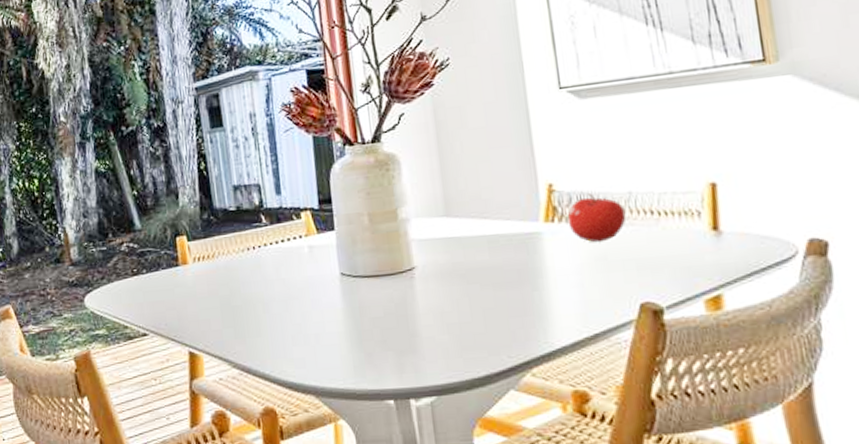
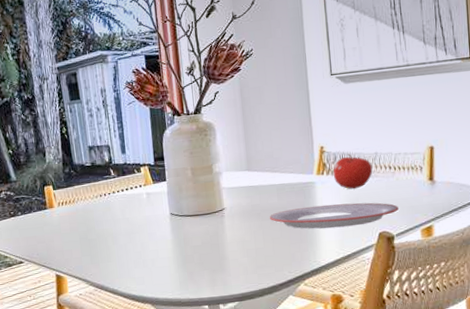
plate: none [479,261,668,297] -> present [270,202,399,229]

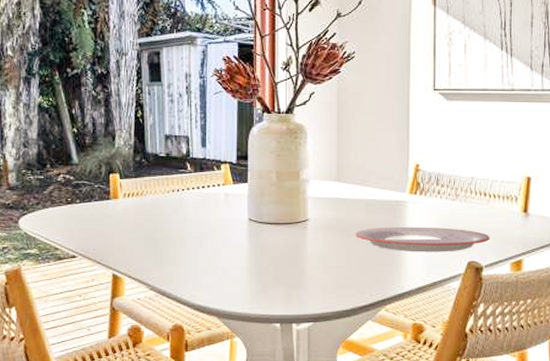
fruit: present [333,154,373,190] -> none [426,175,467,213]

